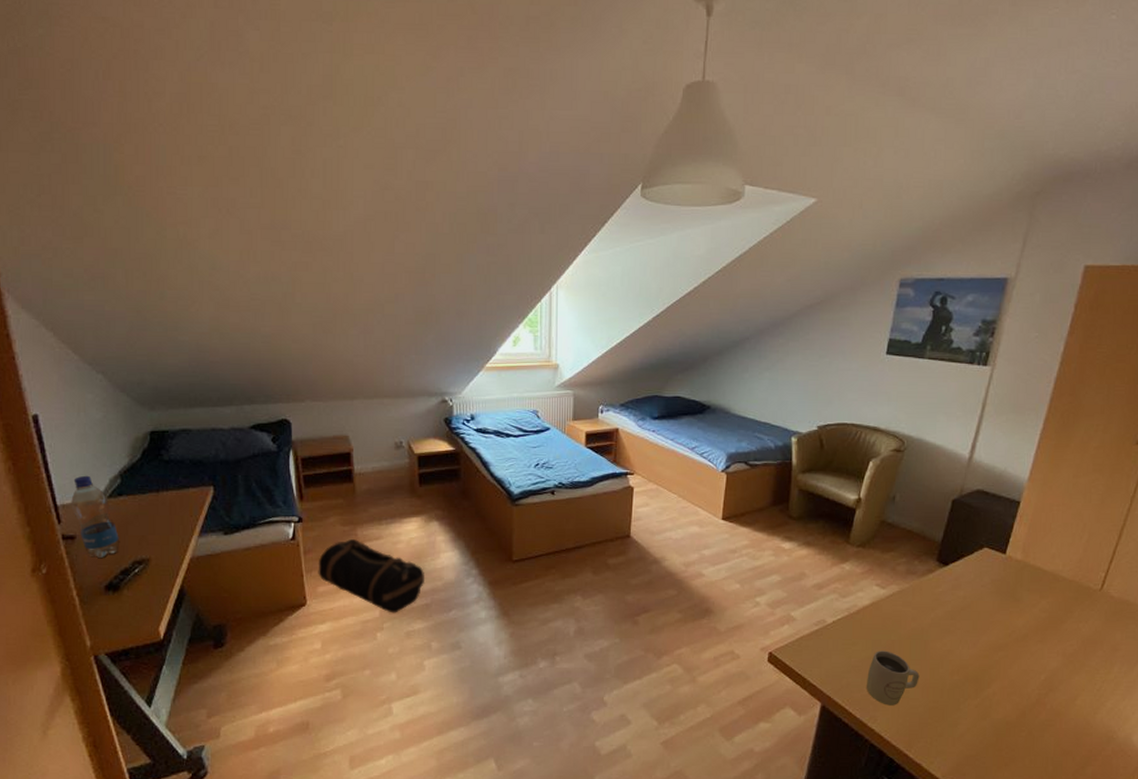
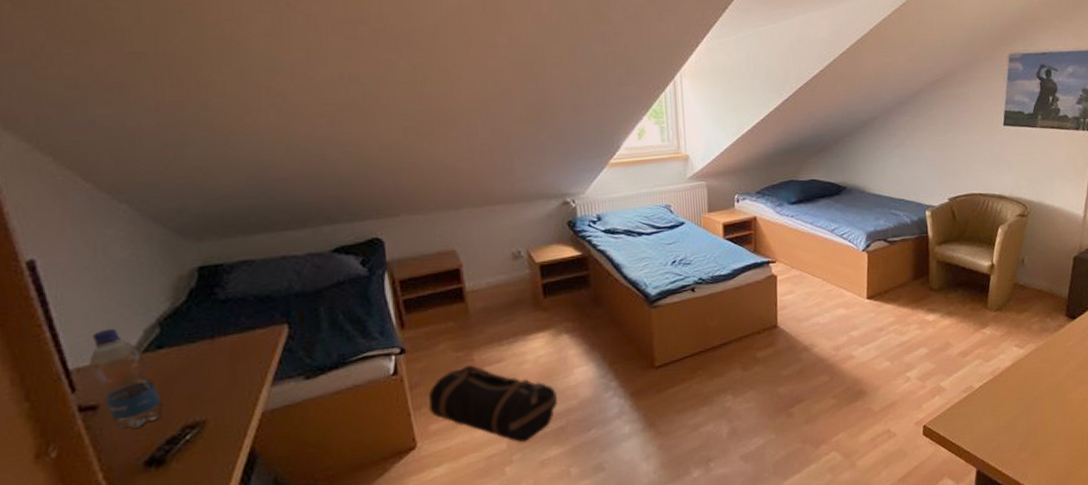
mug: present [867,651,920,705] -> none [1015,407,1062,461]

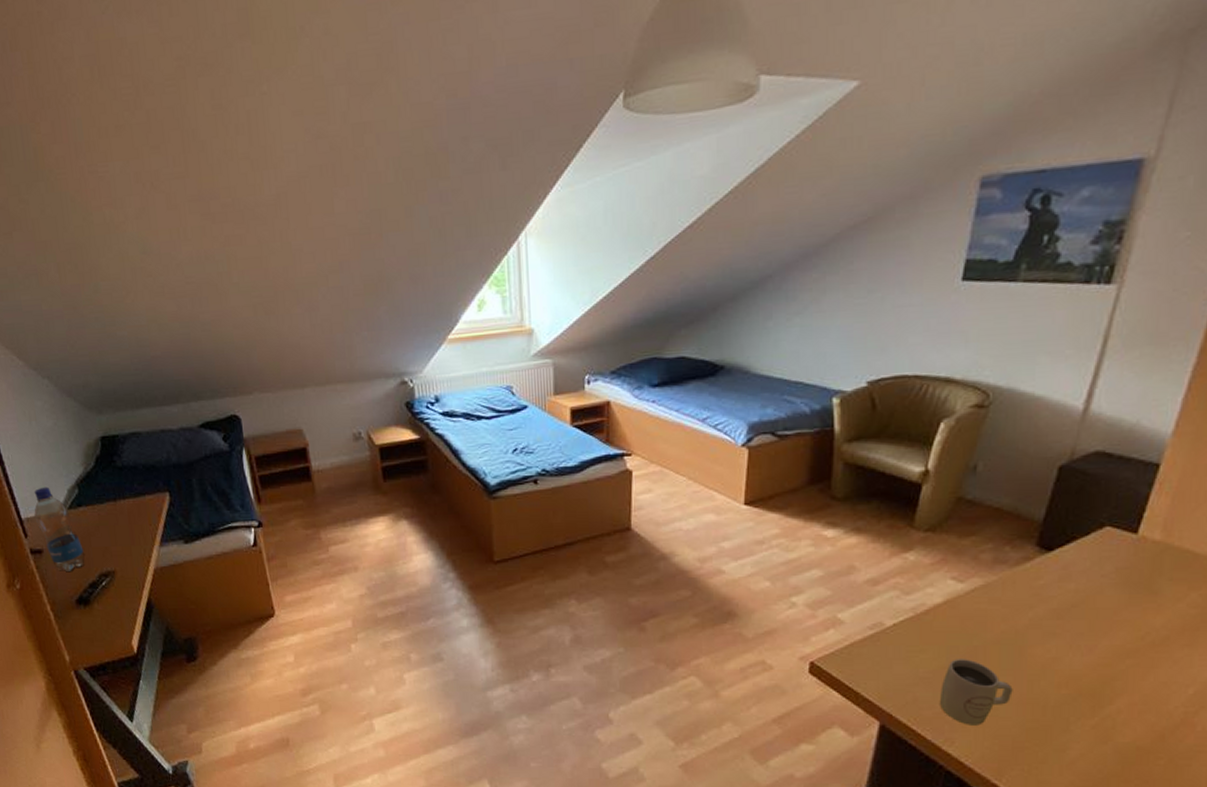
duffel bag: present [428,365,559,443] -> none [282,543,399,623]
mug: none [1015,407,1062,461] -> present [940,659,1013,725]

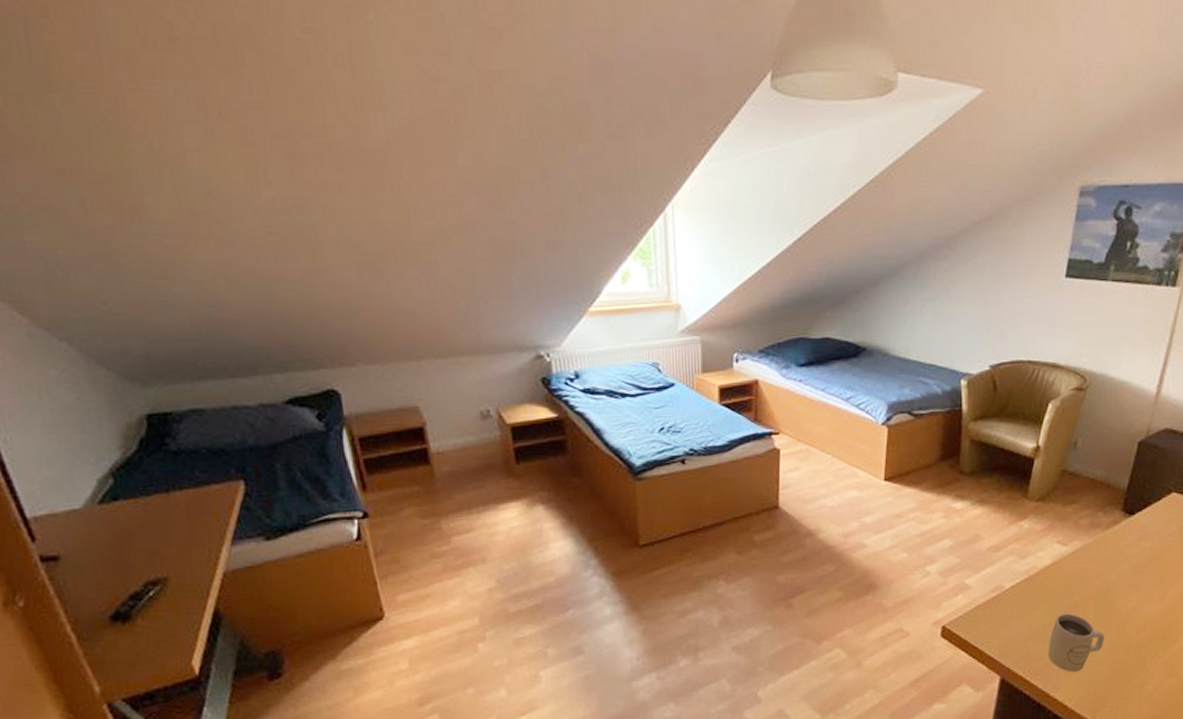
bottle: present [34,486,85,573] -> none [45,476,124,583]

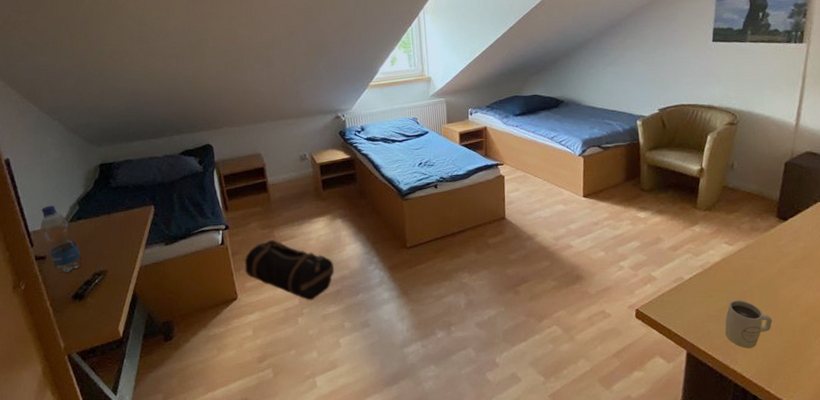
bottle: none [45,476,124,583] -> present [40,205,82,274]
duffel bag: none [394,534,534,619] -> present [244,240,335,300]

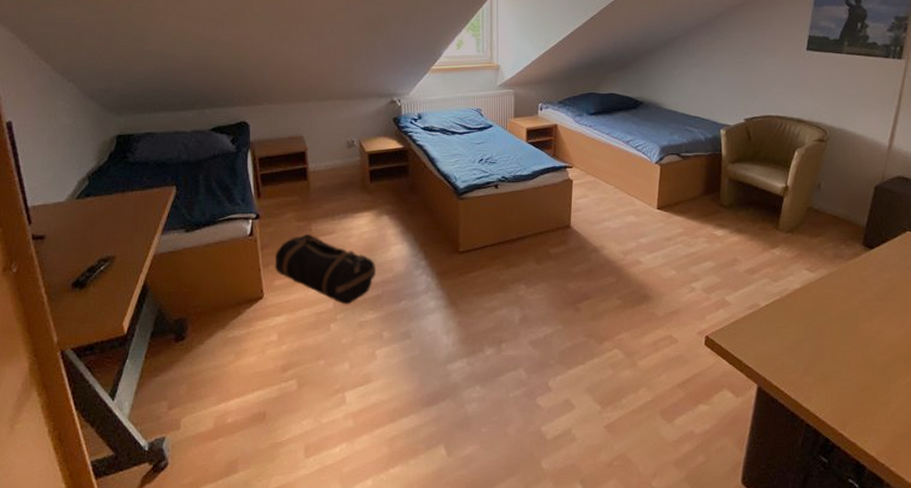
bottle: present [40,205,82,274] -> none [41,178,87,257]
mug: present [725,300,772,349] -> none [800,332,851,386]

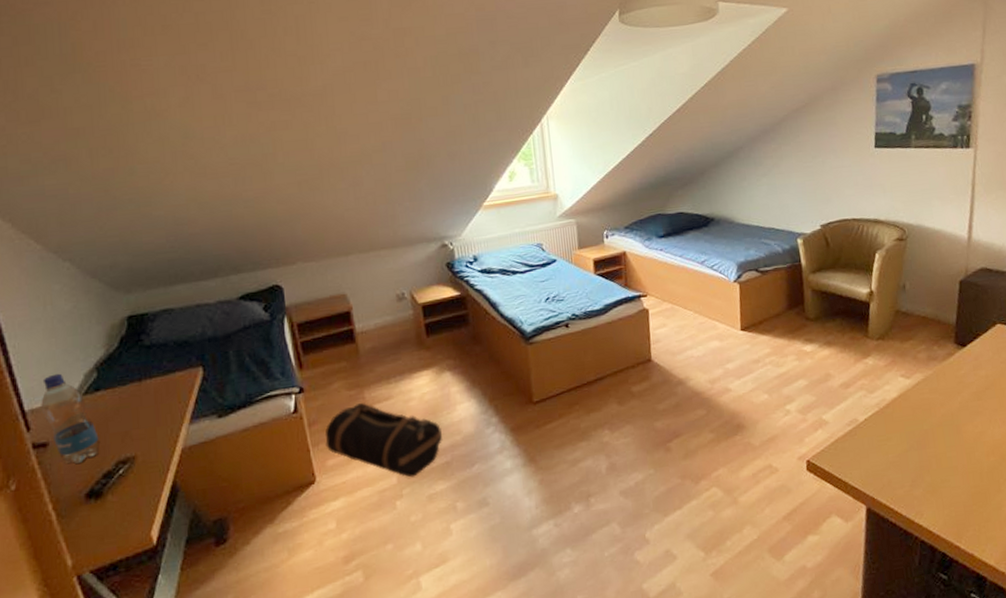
bottle: none [41,178,87,257] -> present [41,373,101,465]

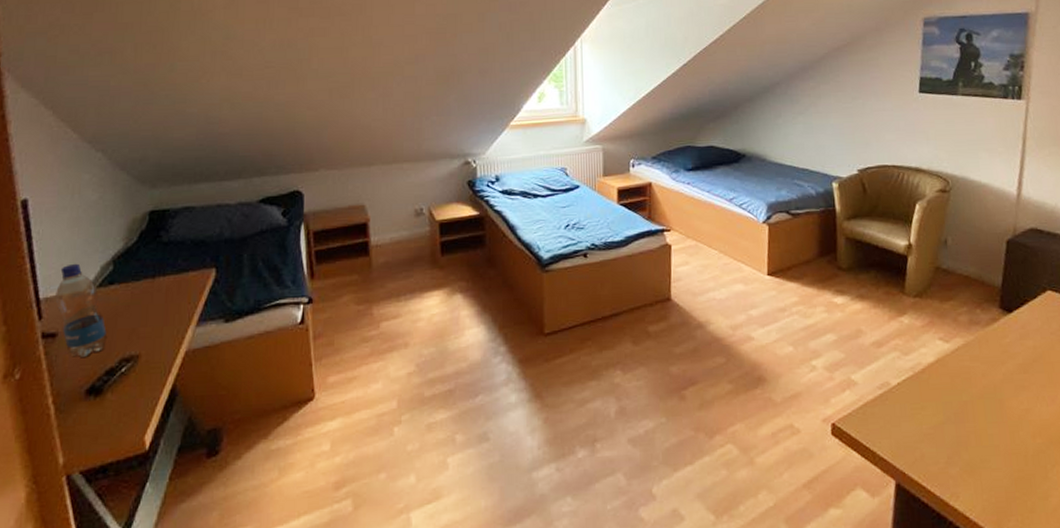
duffel bag: present [324,403,444,478] -> none [328,319,448,403]

